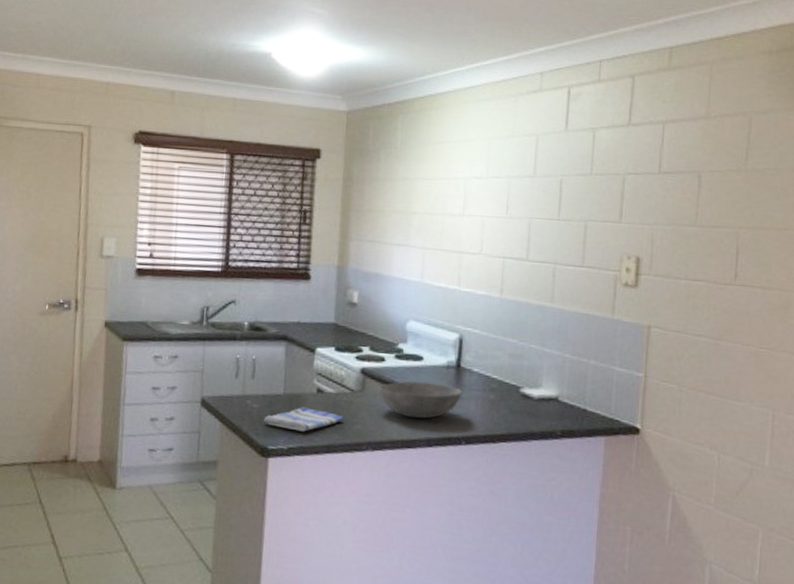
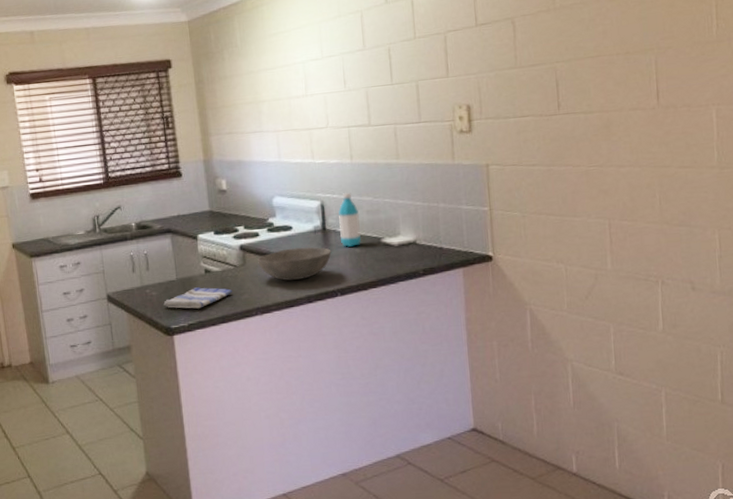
water bottle: none [475,329,500,392] -> present [338,192,361,247]

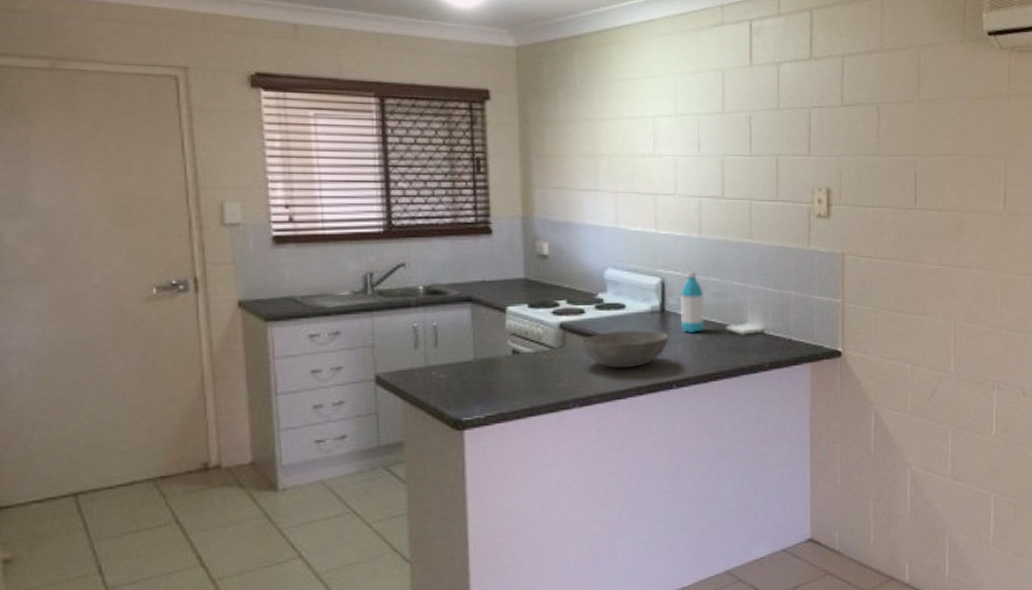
dish towel: present [163,287,232,309] -> none [453,371,545,398]

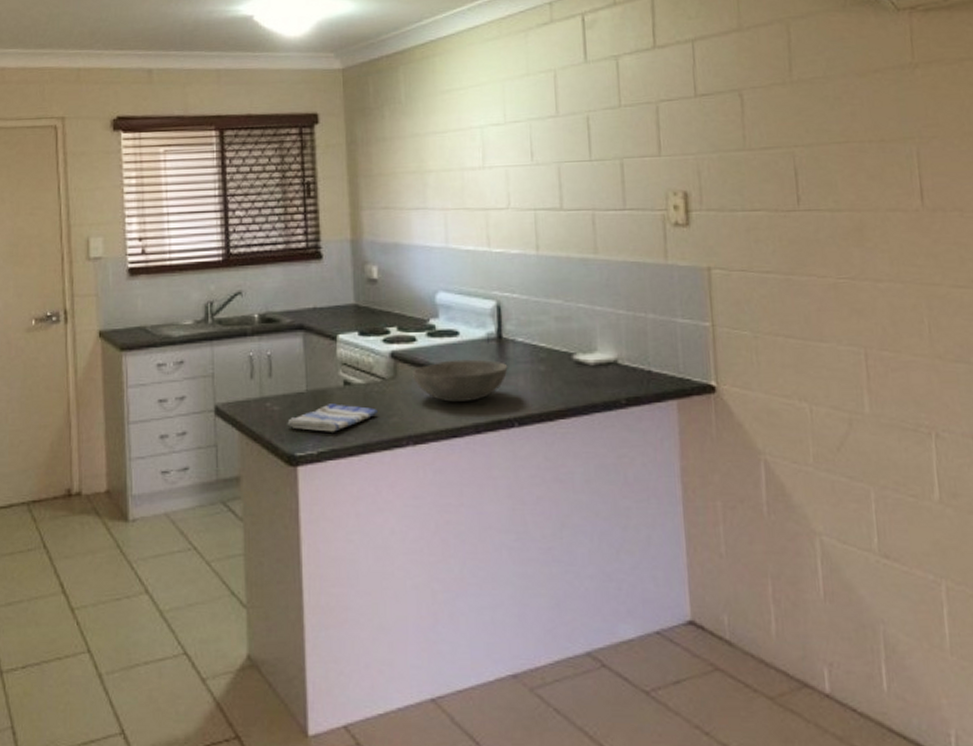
dish towel: none [453,371,545,398] -> present [287,404,378,432]
water bottle: present [681,270,704,333] -> none [519,291,546,363]

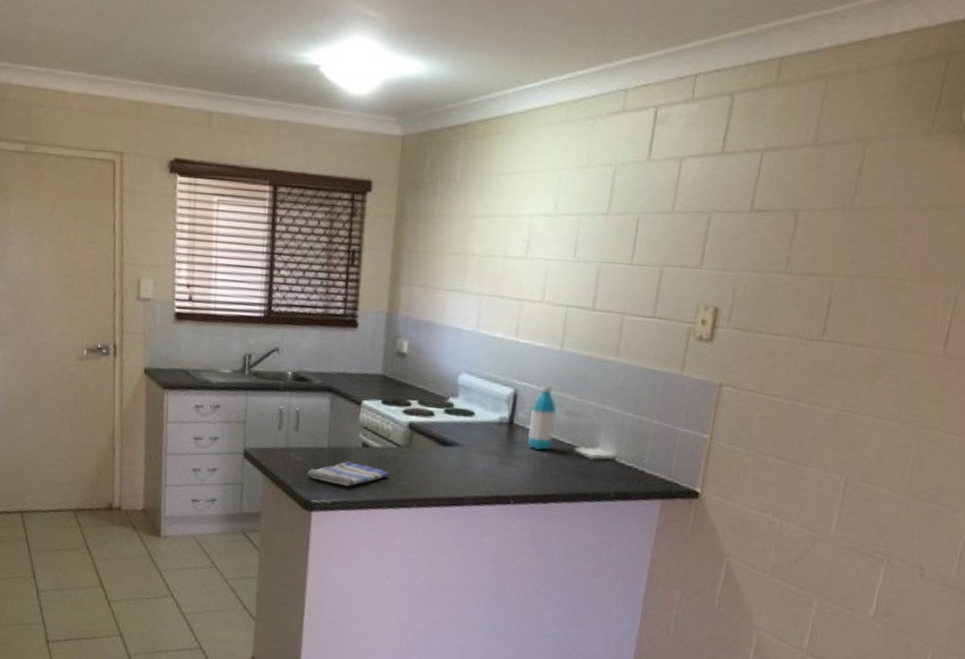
bowl: present [412,359,508,402] -> none [425,437,514,476]
water bottle: none [519,291,546,363] -> present [527,384,556,450]

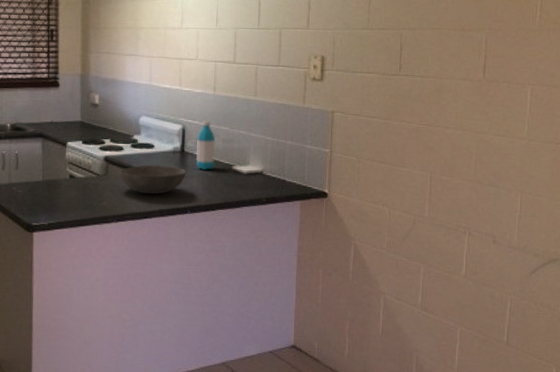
dish towel: present [307,461,389,487] -> none [27,190,92,210]
bowl: none [425,437,514,476] -> present [119,165,187,194]

